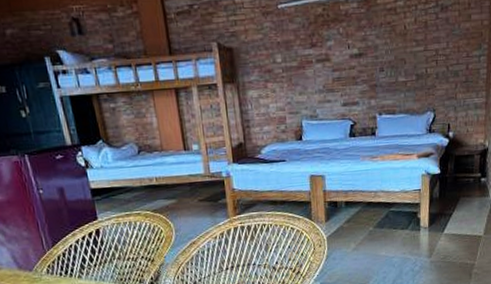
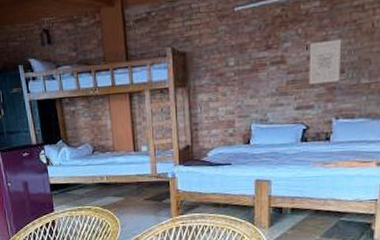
wall art: none [351,39,380,82] -> present [309,39,342,84]

